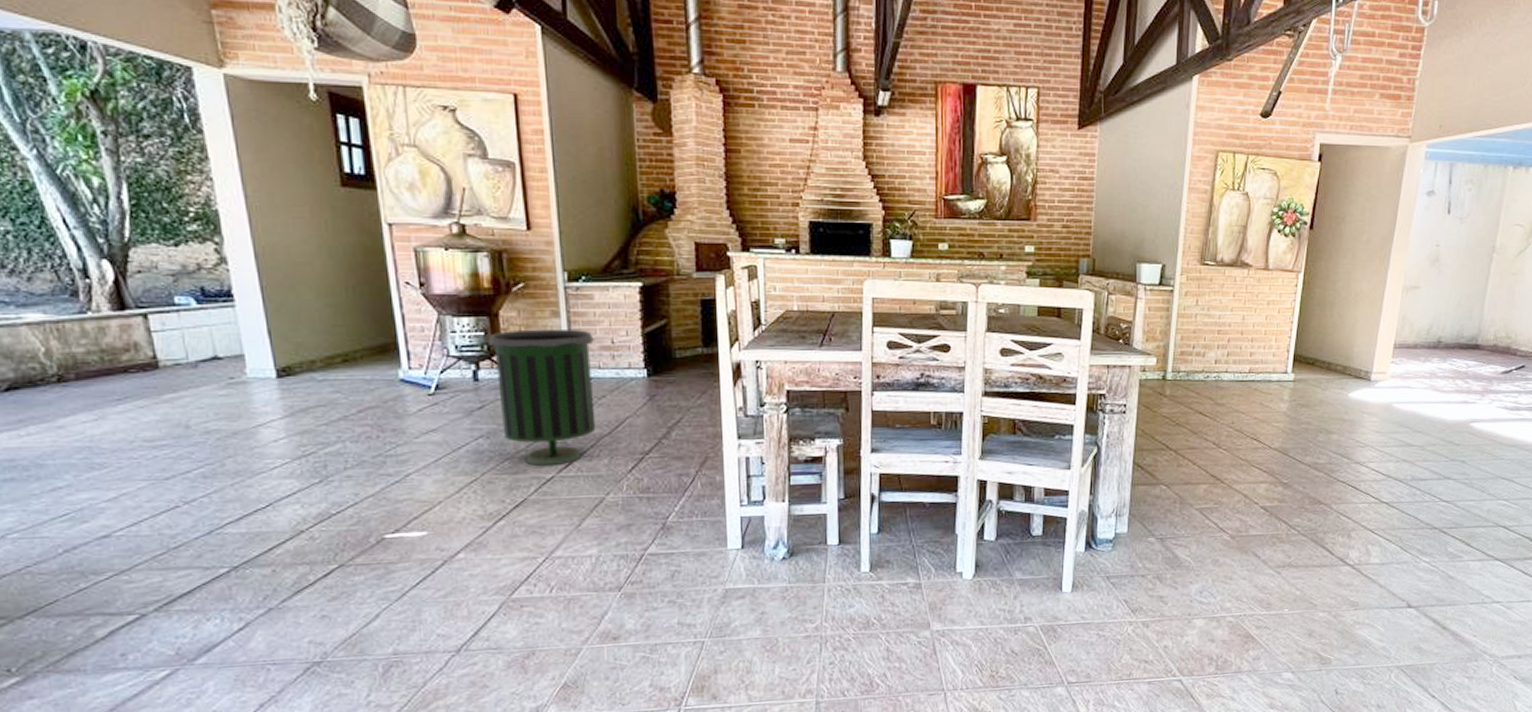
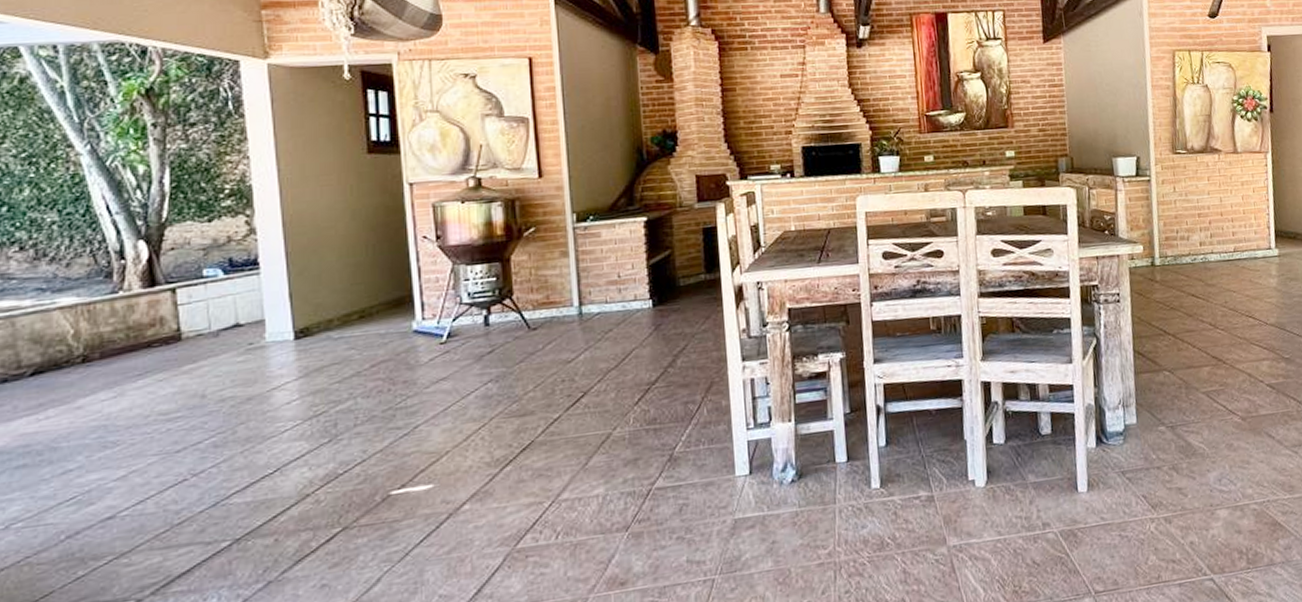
trash can: present [488,328,596,467] -> none [500,267,603,407]

